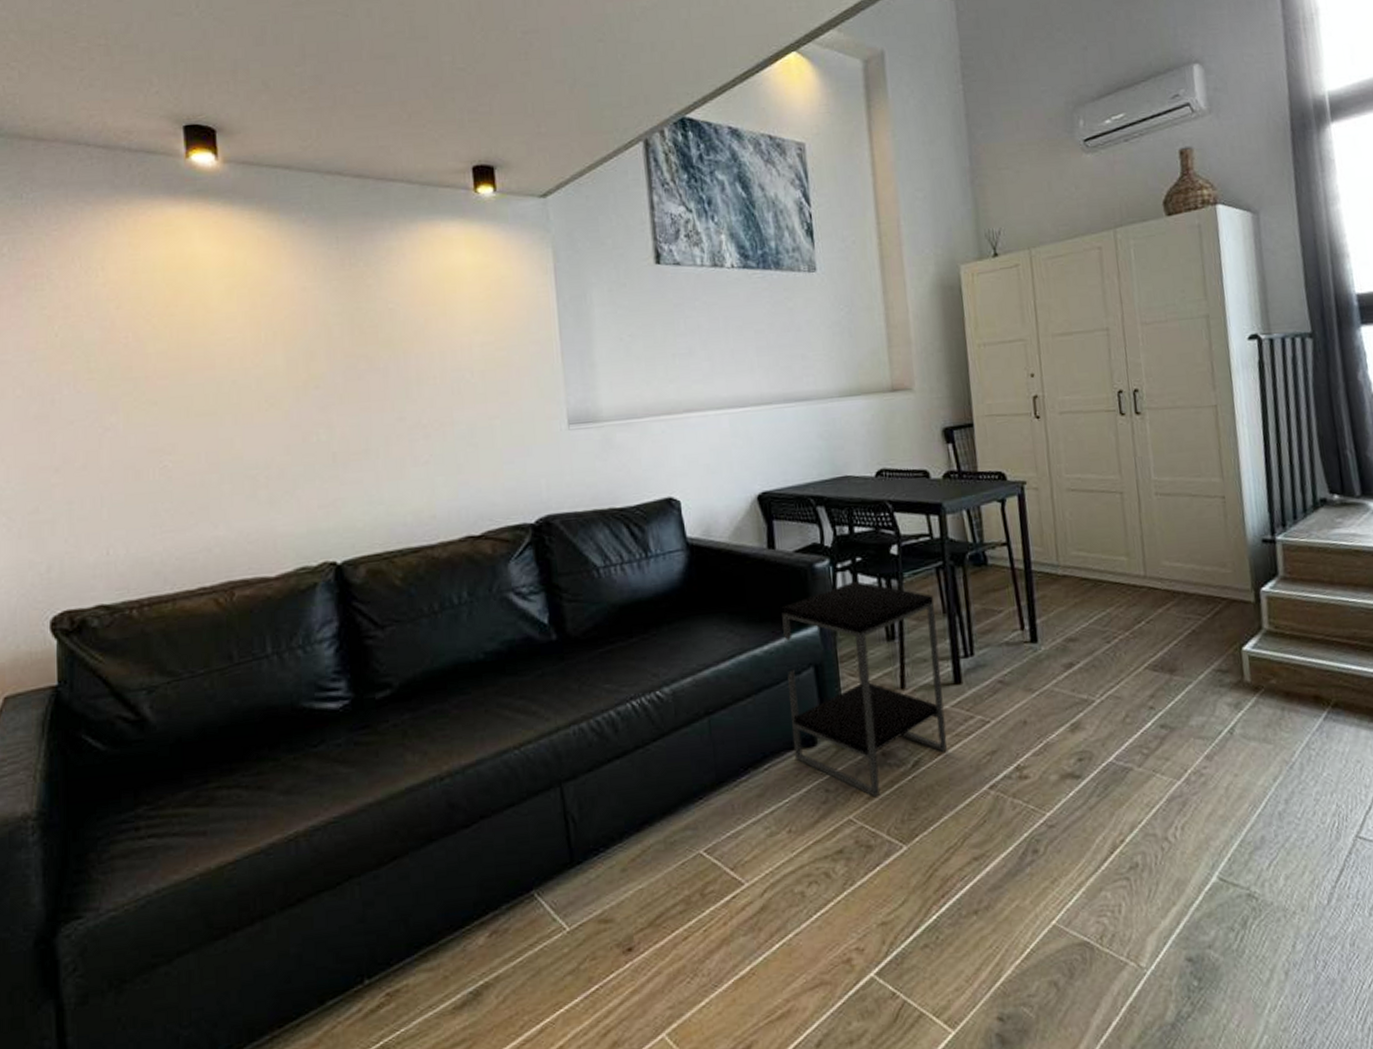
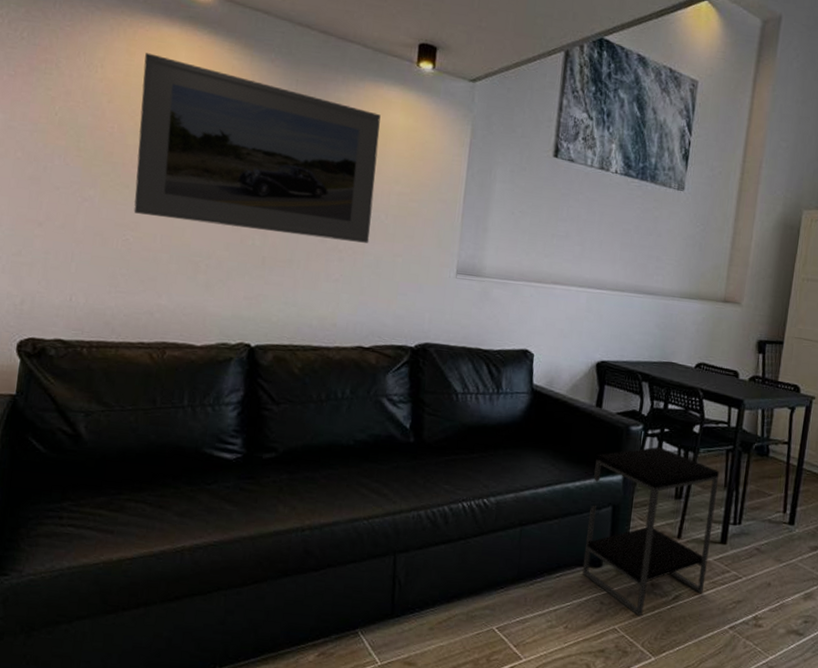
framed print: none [152,241,457,433] -> present [133,53,381,243]

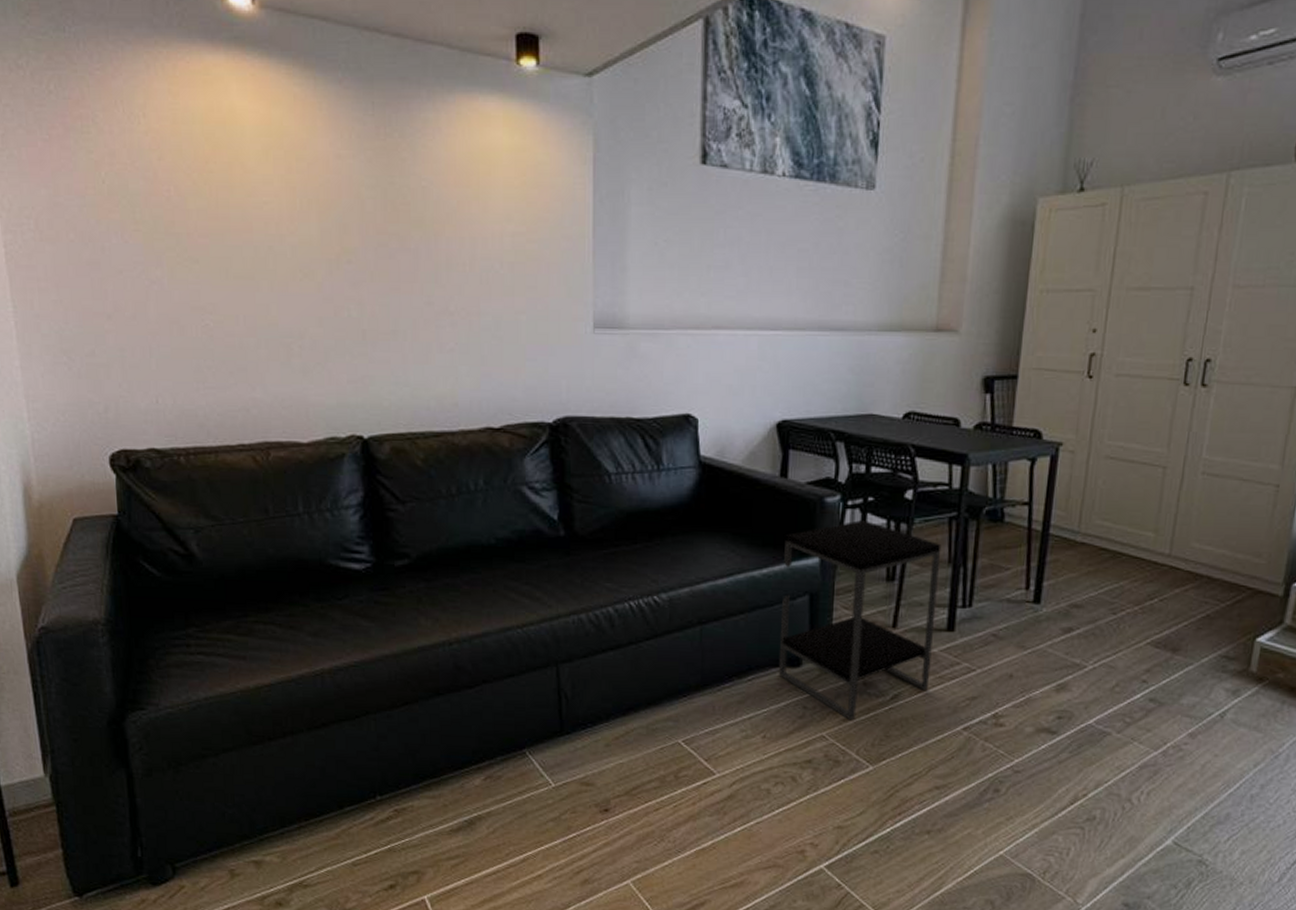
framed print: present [133,53,381,243] -> none [191,91,484,301]

